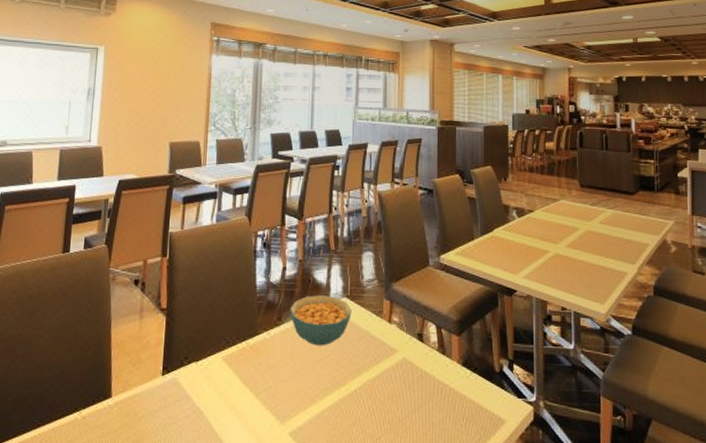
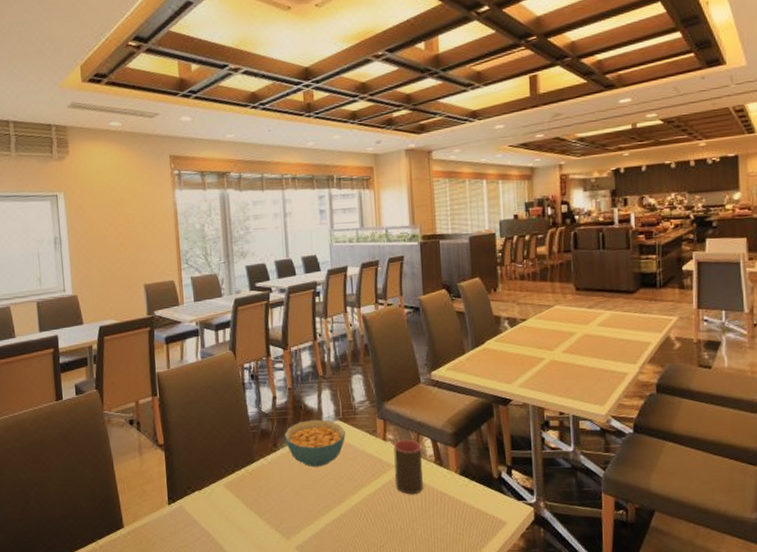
cup: none [396,323,426,383] -> present [393,440,423,495]

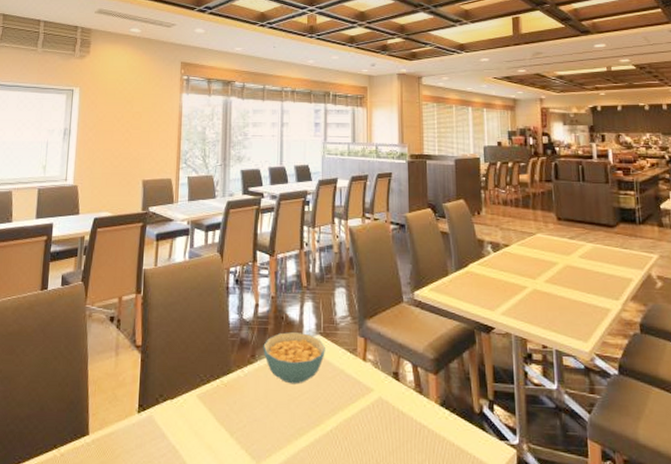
cup: present [393,440,423,495] -> none [372,362,402,424]

